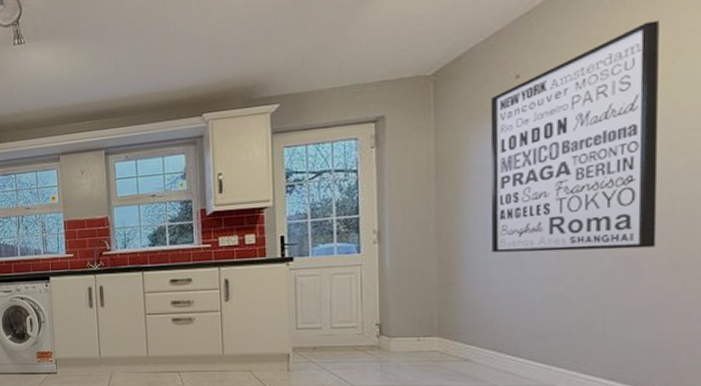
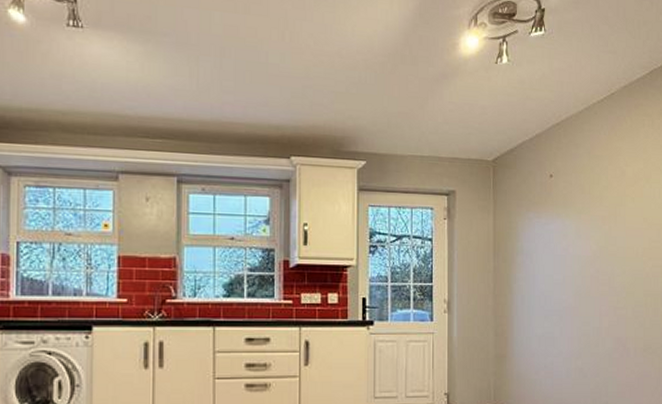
wall art: present [490,20,659,253] -> none [533,151,637,332]

